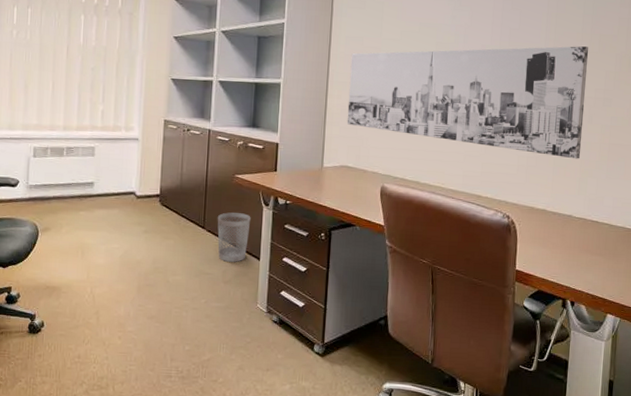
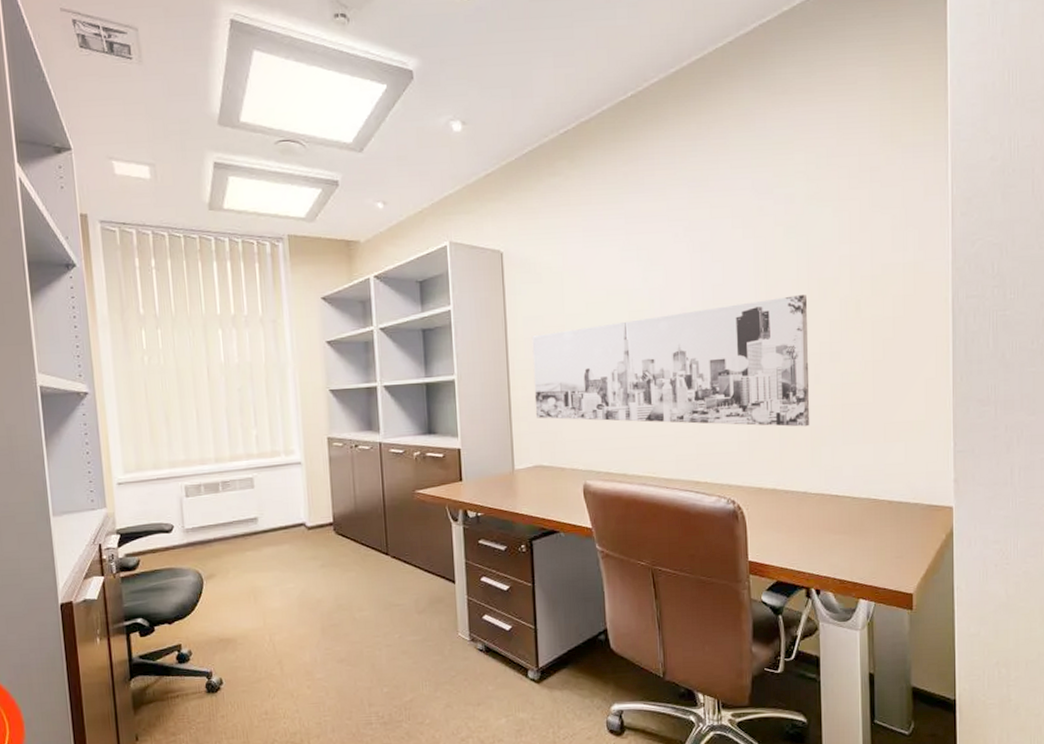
wastebasket: present [217,212,251,262] -> none [401,533,440,589]

